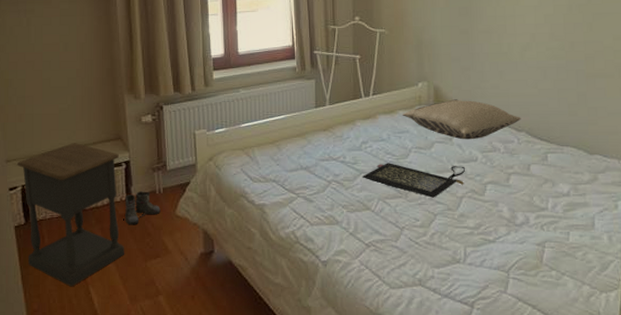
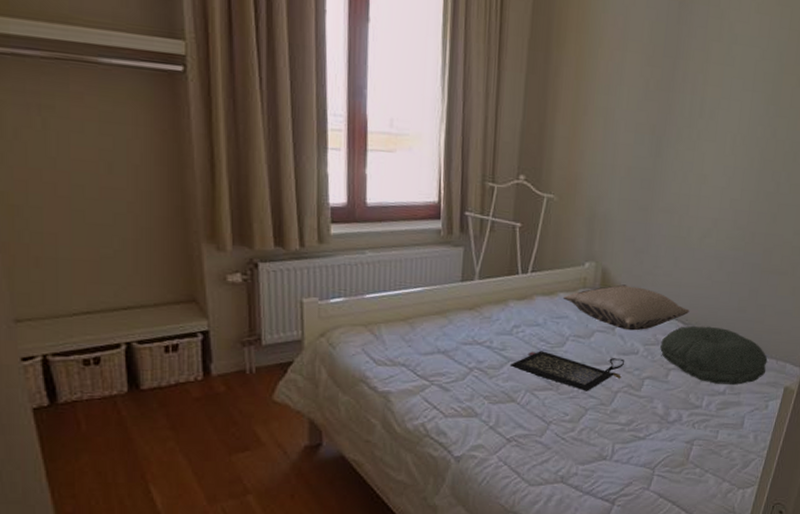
nightstand: present [17,143,125,286] -> none [33,302,201,484]
boots: present [124,191,161,224] -> none [200,370,252,410]
pillow: none [497,131,609,186] -> present [660,326,768,385]

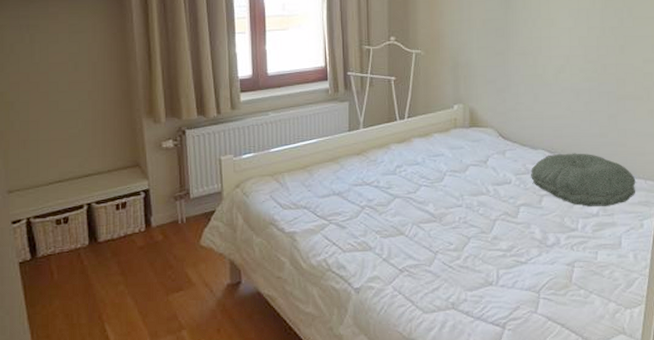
clutch bag: present [509,351,624,391] -> none [396,187,499,221]
pillow: present [562,284,690,331] -> none [437,122,554,163]

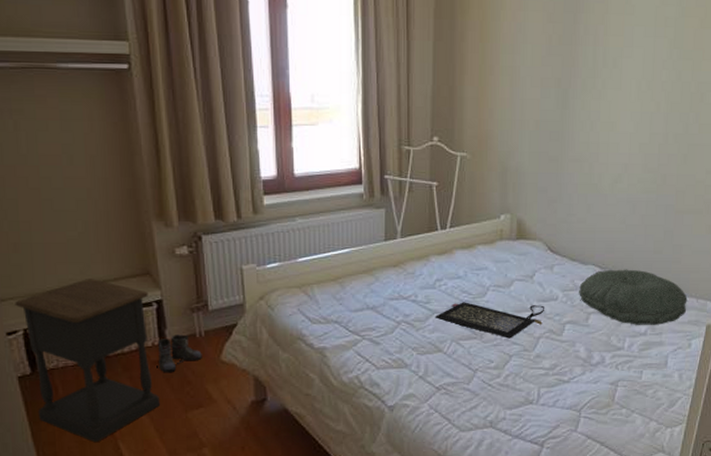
nightstand: none [21,171,145,324] -> present [15,279,161,442]
boots: none [143,221,183,257] -> present [158,334,202,372]
clutch bag: none [396,187,499,221] -> present [434,302,544,339]

